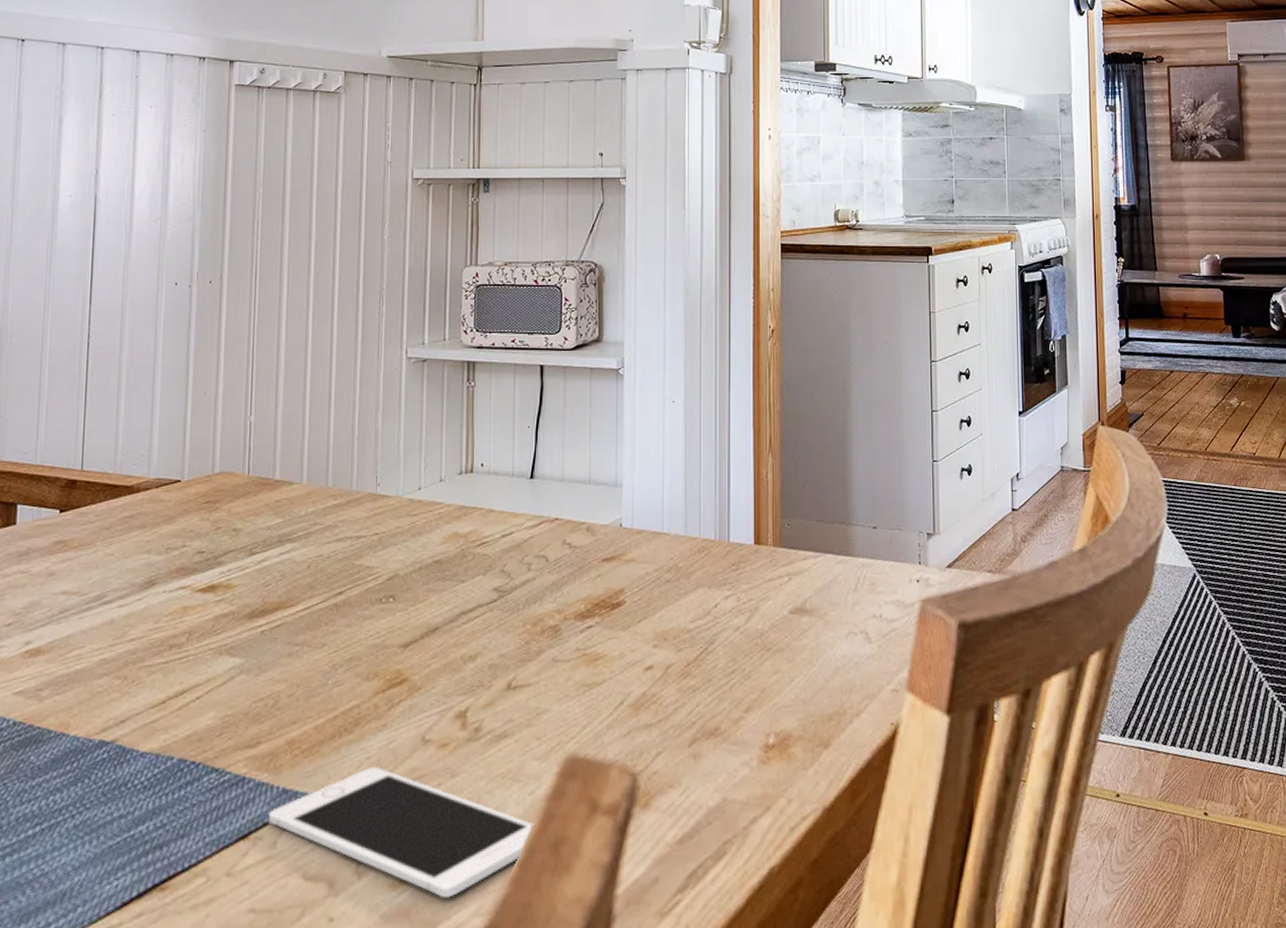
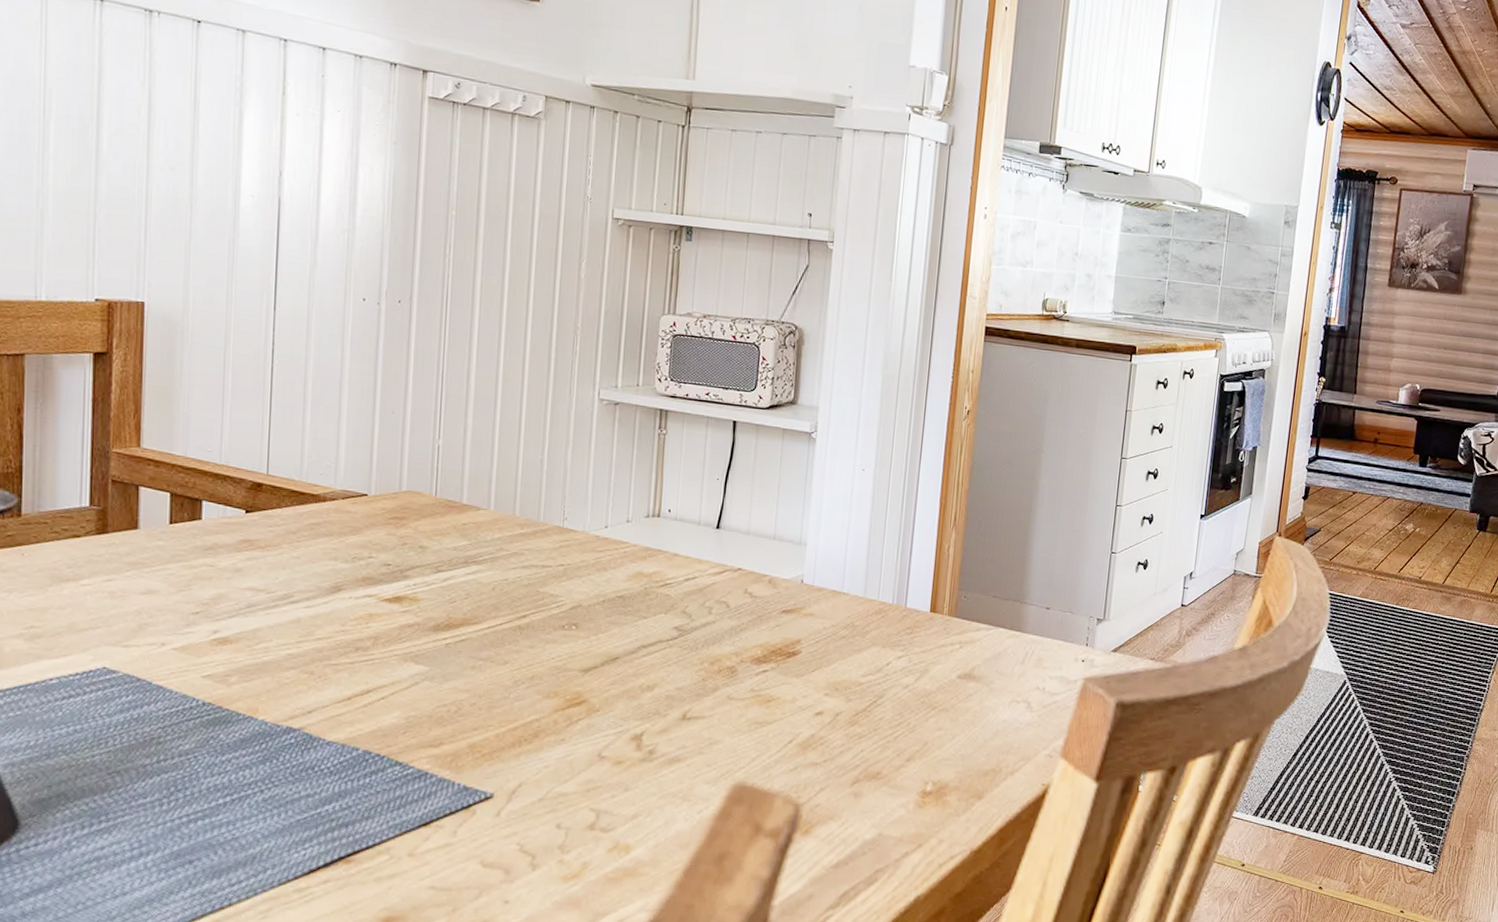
cell phone: present [269,766,535,898] -> none [450,774,701,894]

